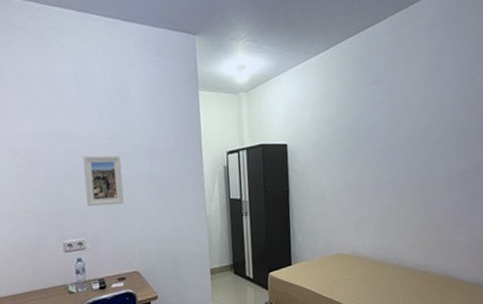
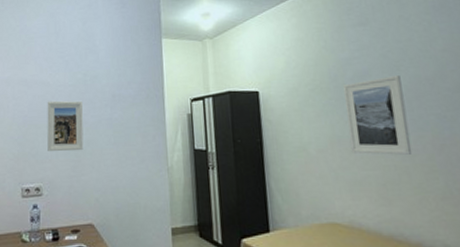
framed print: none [356,129,403,197] -> present [343,74,413,155]

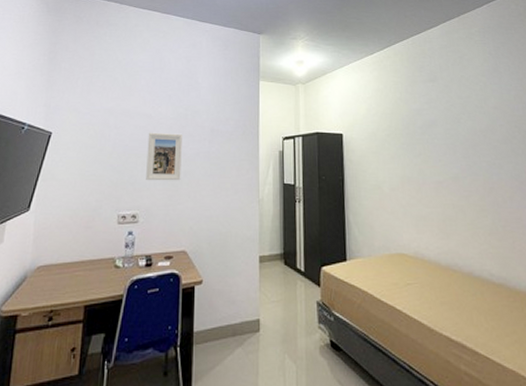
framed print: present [343,74,413,155] -> none [414,126,468,195]

